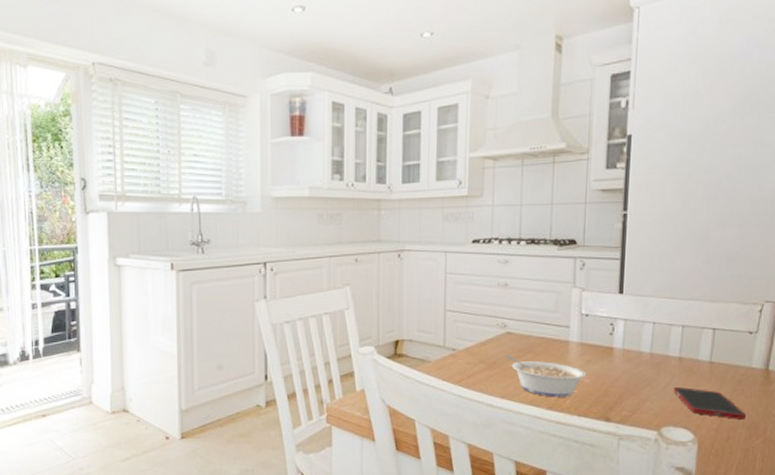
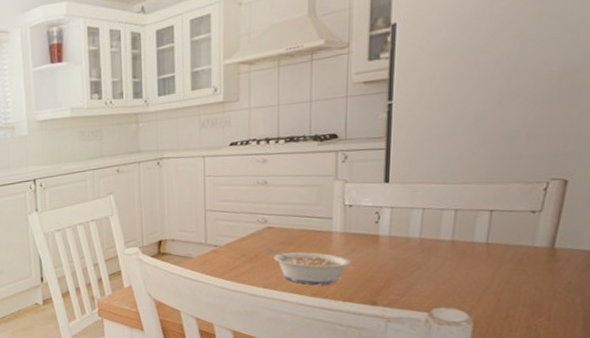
cell phone: present [673,386,746,419] -> none [445,269,528,298]

